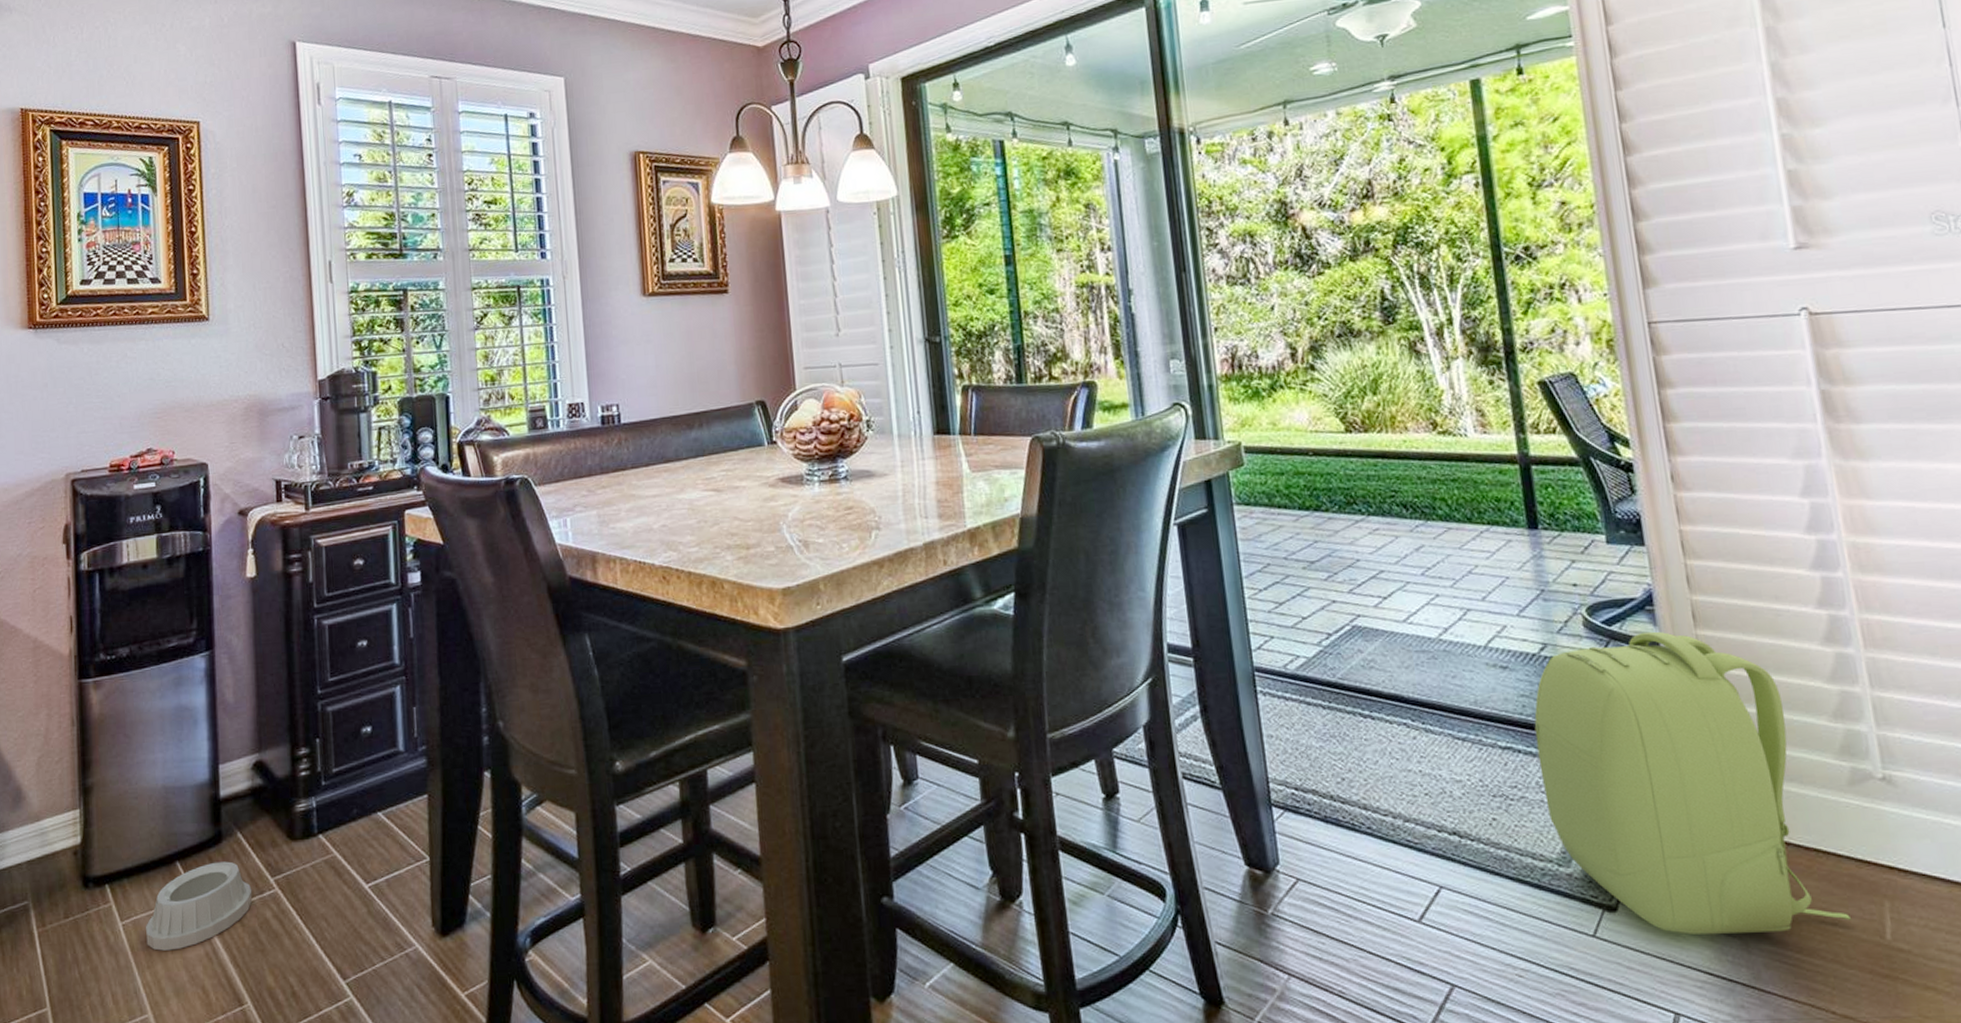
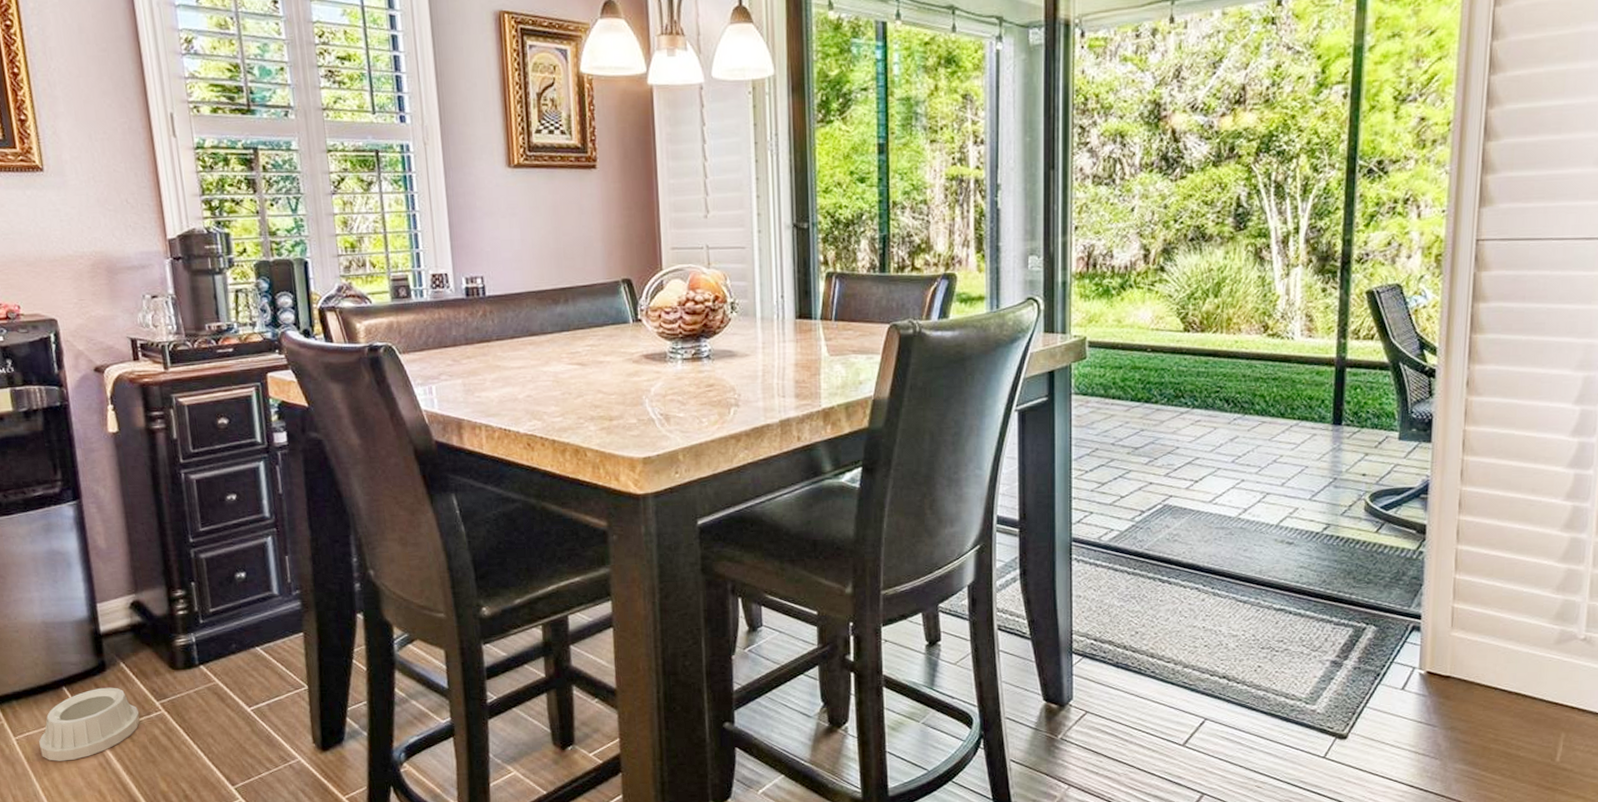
backpack: present [1534,631,1852,935] -> none [1305,516,1533,757]

